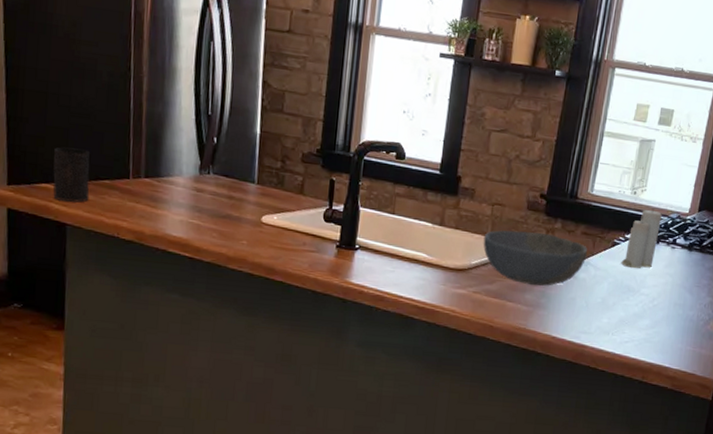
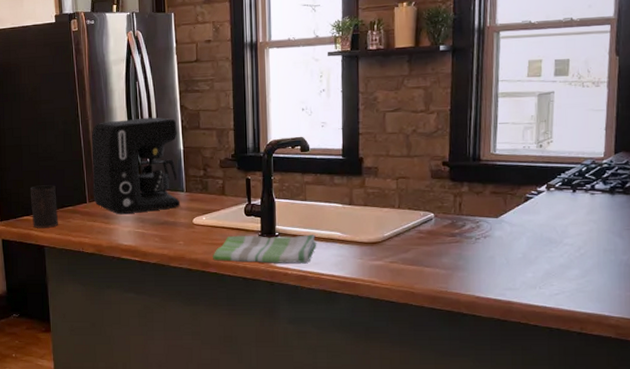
coffee maker: none [139,82,256,201] -> present [91,117,181,215]
dish towel: none [280,241,400,283] -> present [213,235,317,263]
bowl: present [483,230,588,286] -> none [392,198,500,250]
candle: present [621,208,662,268] -> none [537,158,574,219]

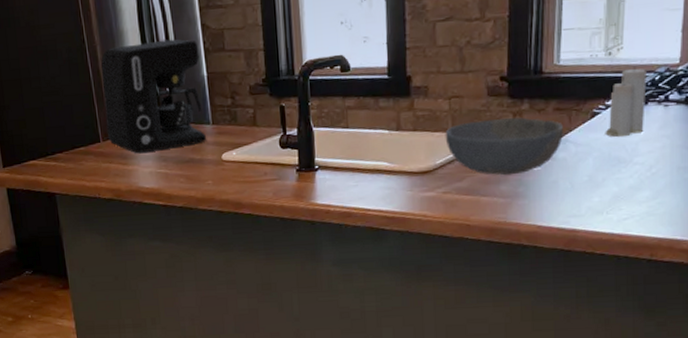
cup: present [31,185,59,228] -> none [35,123,70,174]
dish towel: present [213,235,317,263] -> none [246,166,362,201]
bowl: none [392,198,500,250] -> present [445,117,564,176]
candle: none [537,158,574,219] -> present [605,66,647,137]

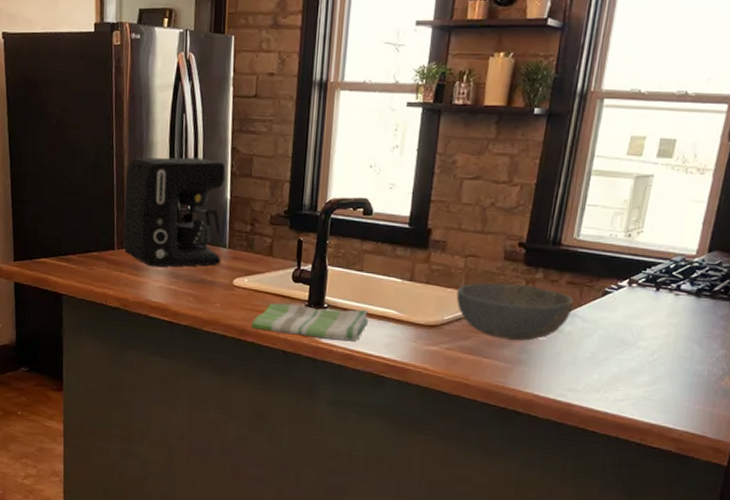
dish towel: none [246,166,362,201] -> present [251,302,369,341]
candle: present [605,66,647,137] -> none [613,252,663,319]

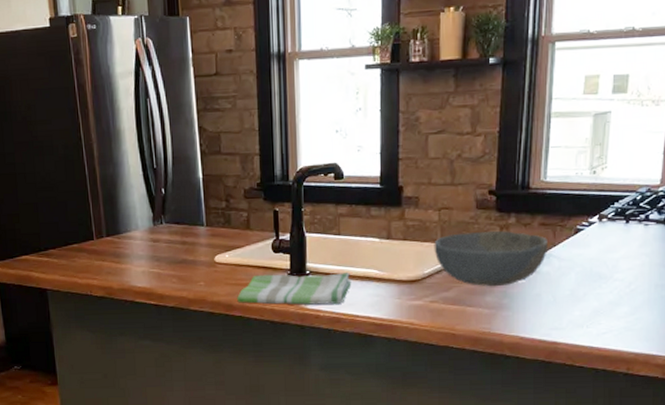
coffee maker: present [122,157,226,267] -> none [96,140,201,253]

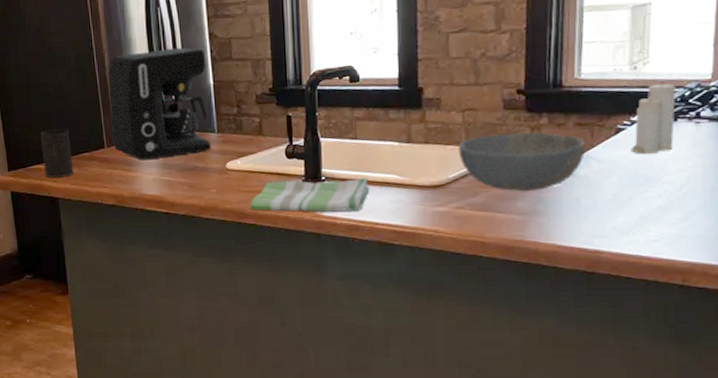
cup: none [28,219,63,269] -> present [41,129,74,178]
coffee maker: none [96,140,201,253] -> present [107,47,212,161]
candle: none [587,186,629,253] -> present [630,81,676,154]

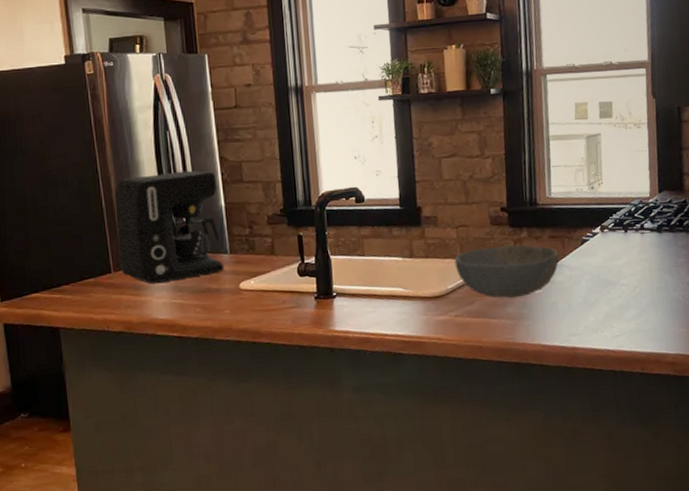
cup: present [41,129,74,178] -> none [39,254,77,307]
dish towel: present [250,178,370,212] -> none [264,292,379,330]
candle: present [630,81,676,154] -> none [594,199,626,261]

